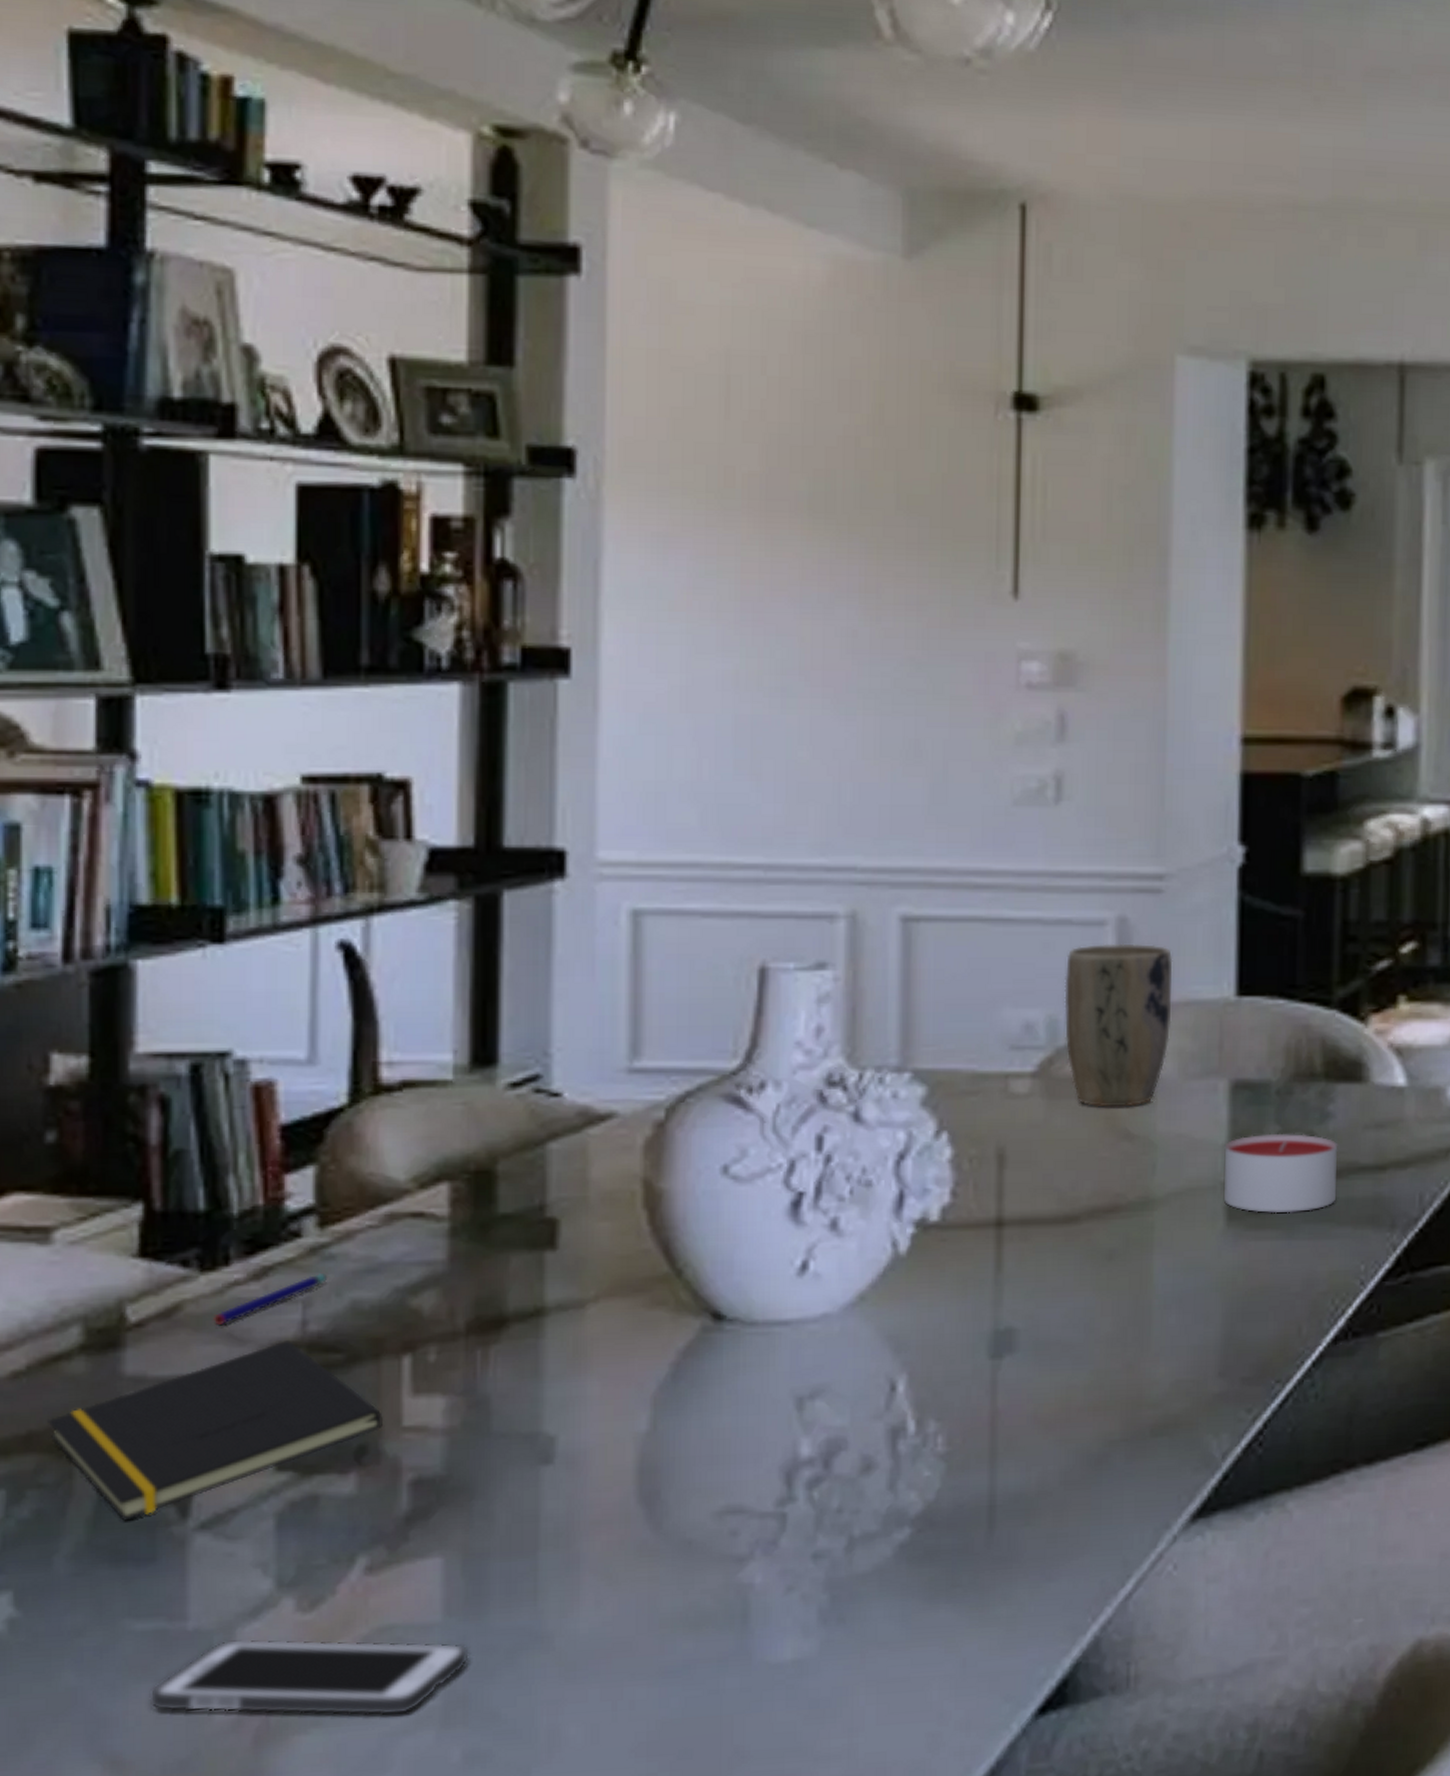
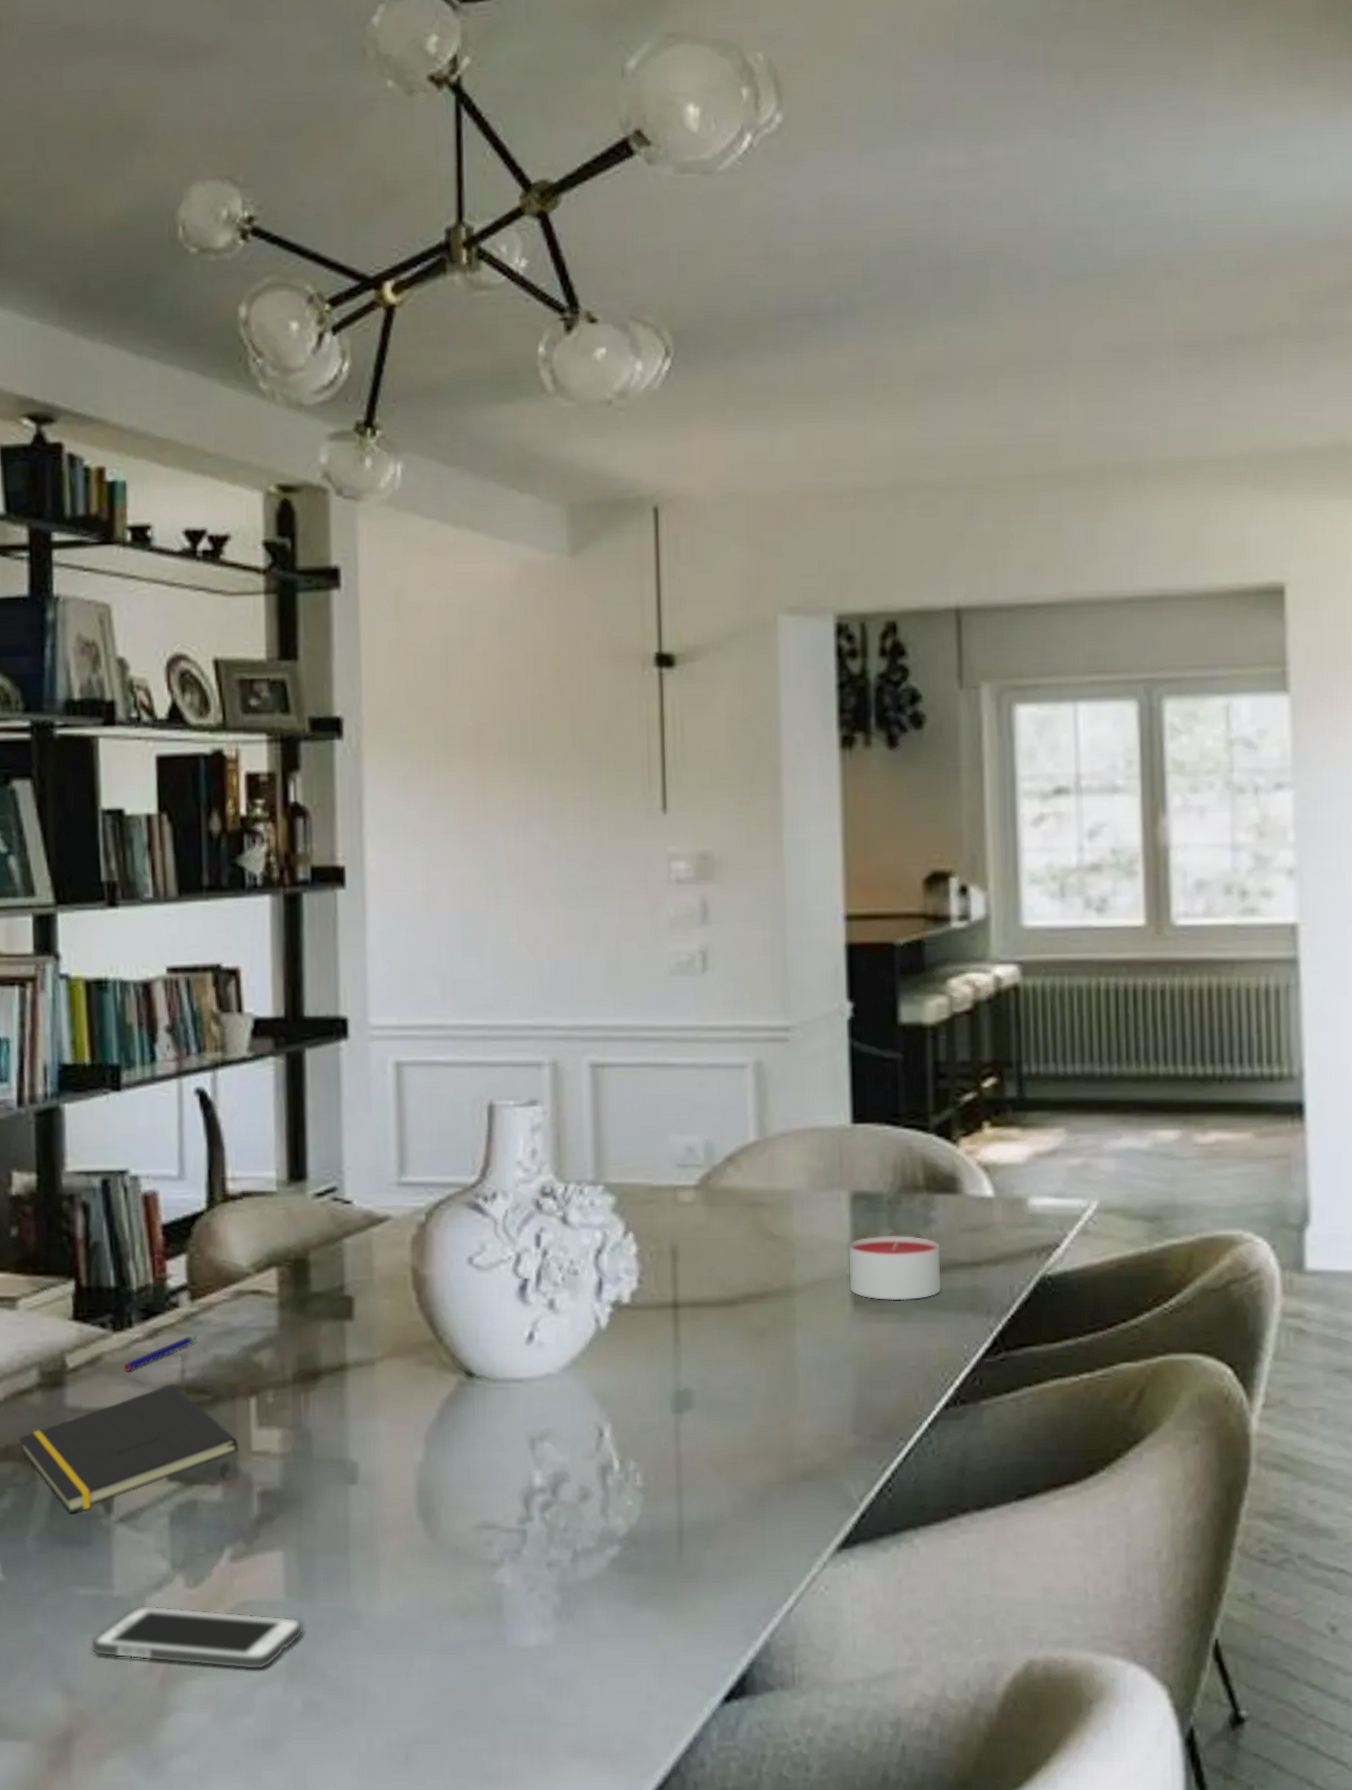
plant pot: present [1064,943,1173,1107] -> none [716,1082,801,1214]

